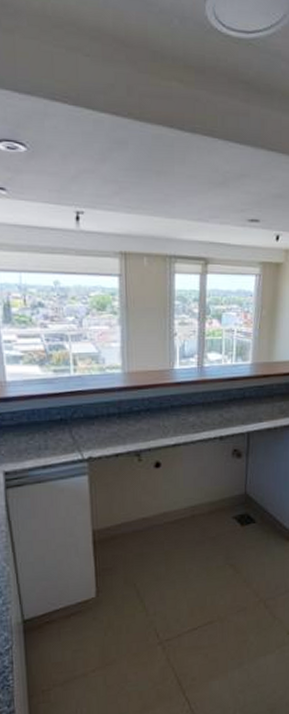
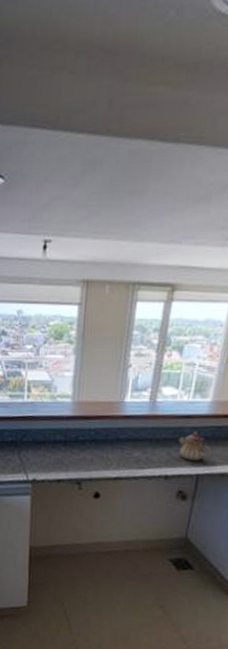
teapot: none [228,392,257,420] -> present [179,431,212,461]

